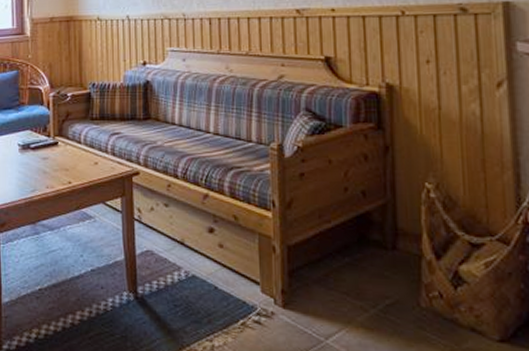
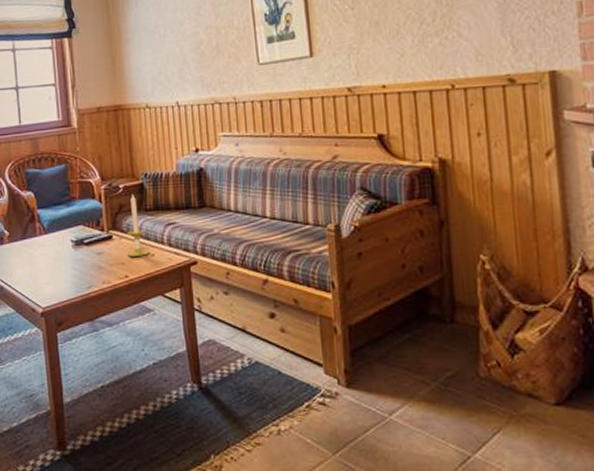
candle: none [71,102,94,163] -> present [126,193,150,257]

